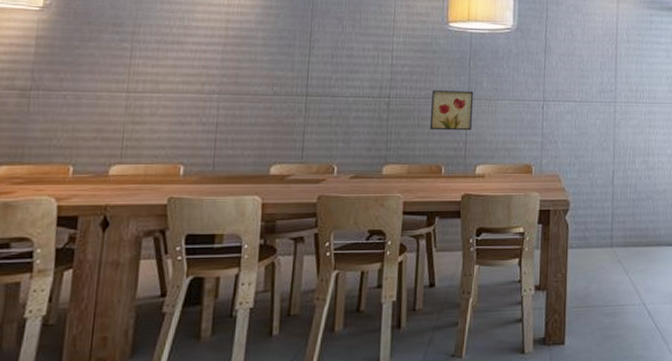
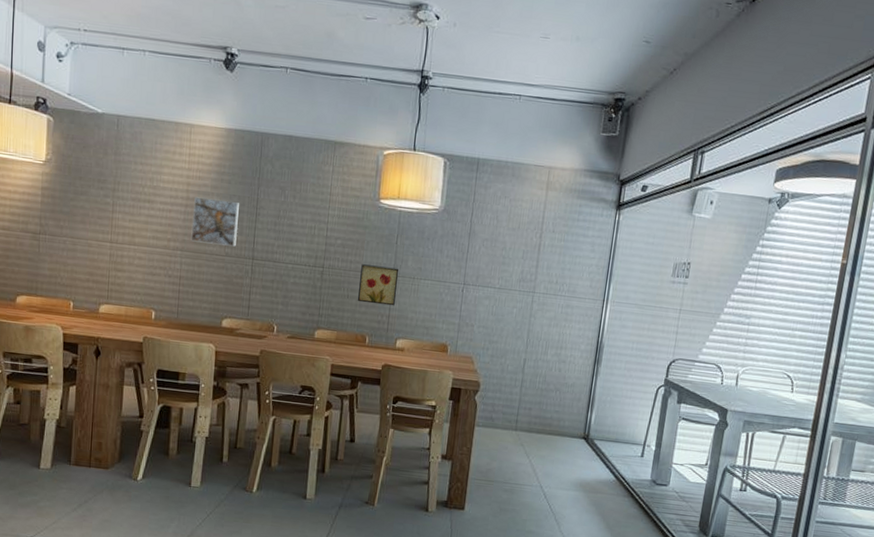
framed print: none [230,34,289,84] -> present [191,196,239,247]

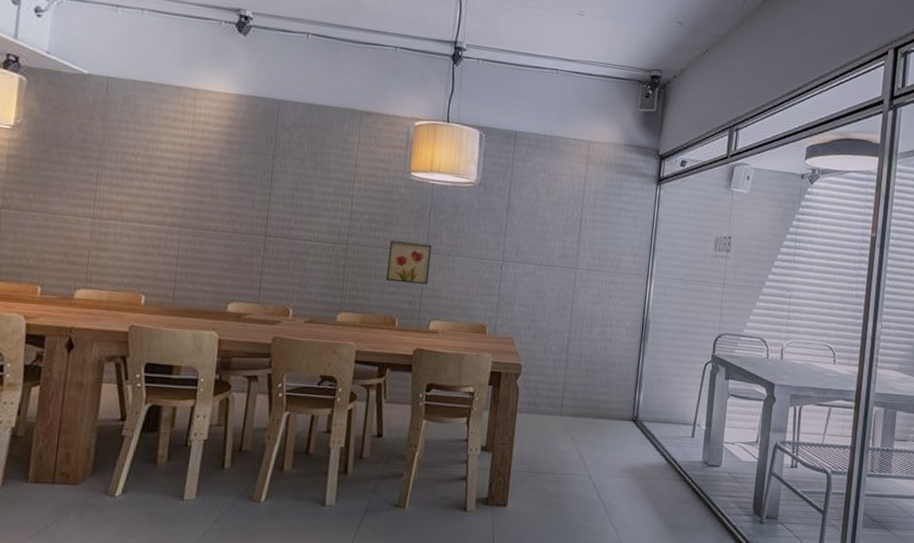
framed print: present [191,196,239,247] -> none [192,167,251,222]

